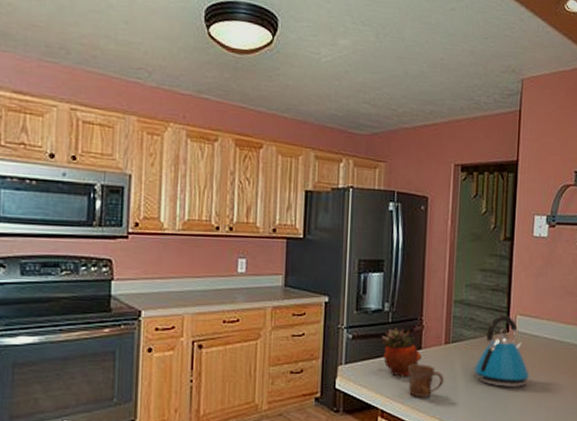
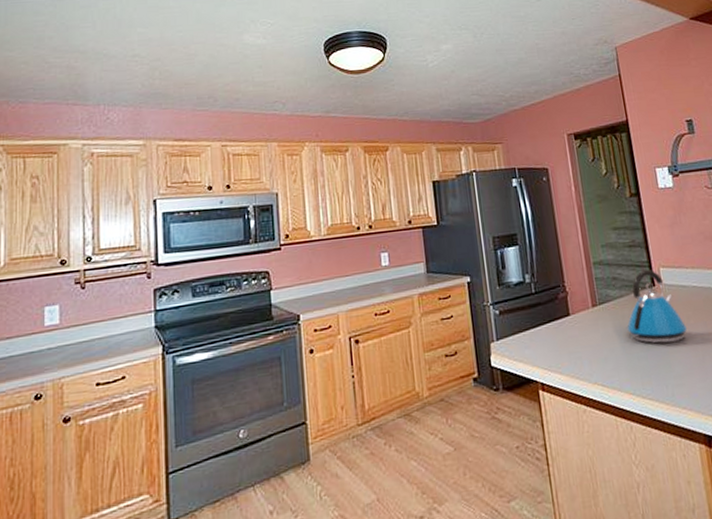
succulent planter: present [381,328,422,377] -> none [528,297,572,347]
mug: present [408,364,445,398] -> none [559,330,599,366]

